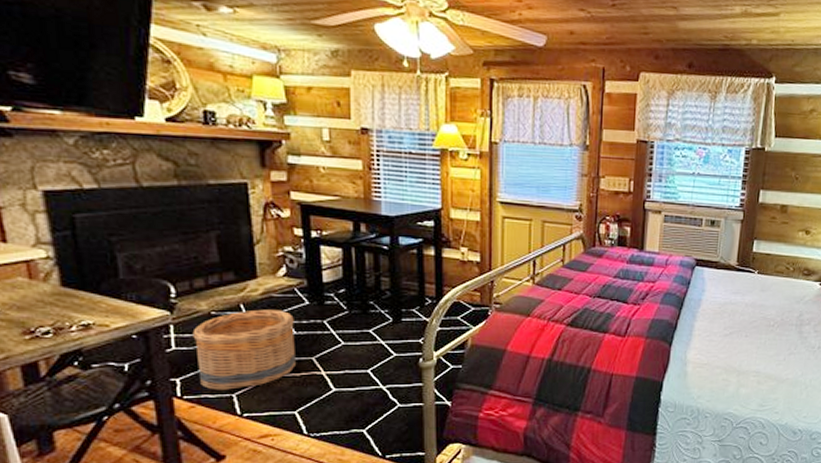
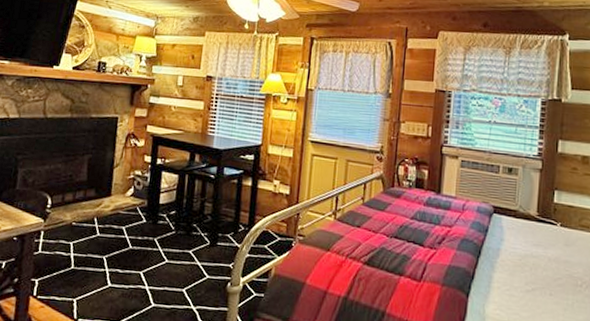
basket: present [192,309,296,391] -> none [52,223,132,296]

